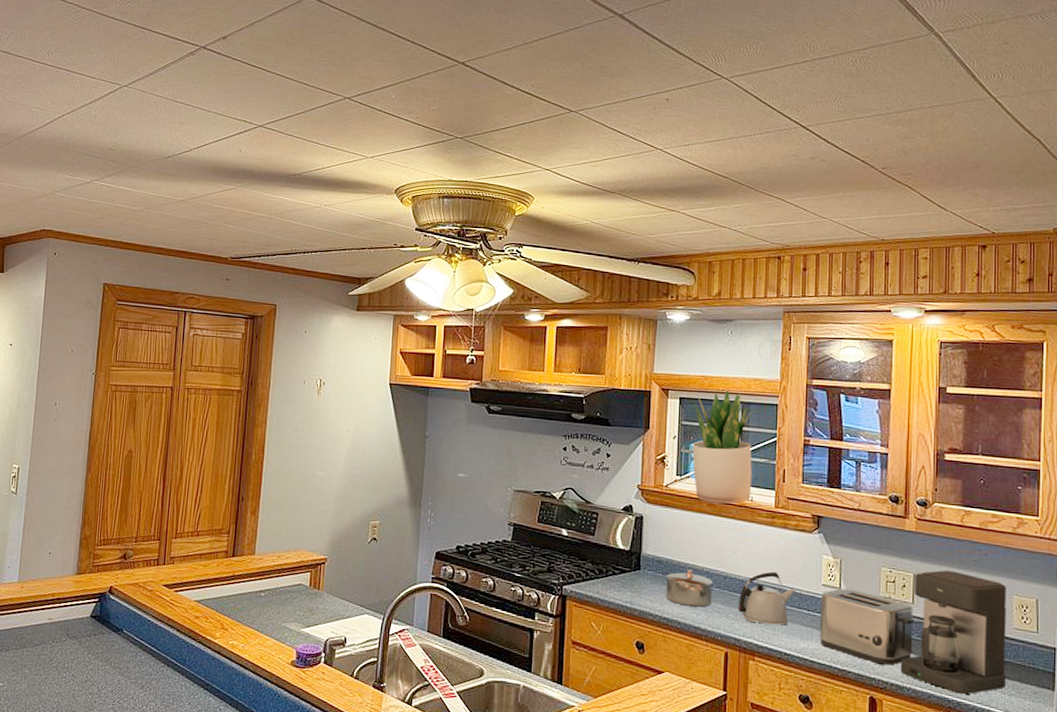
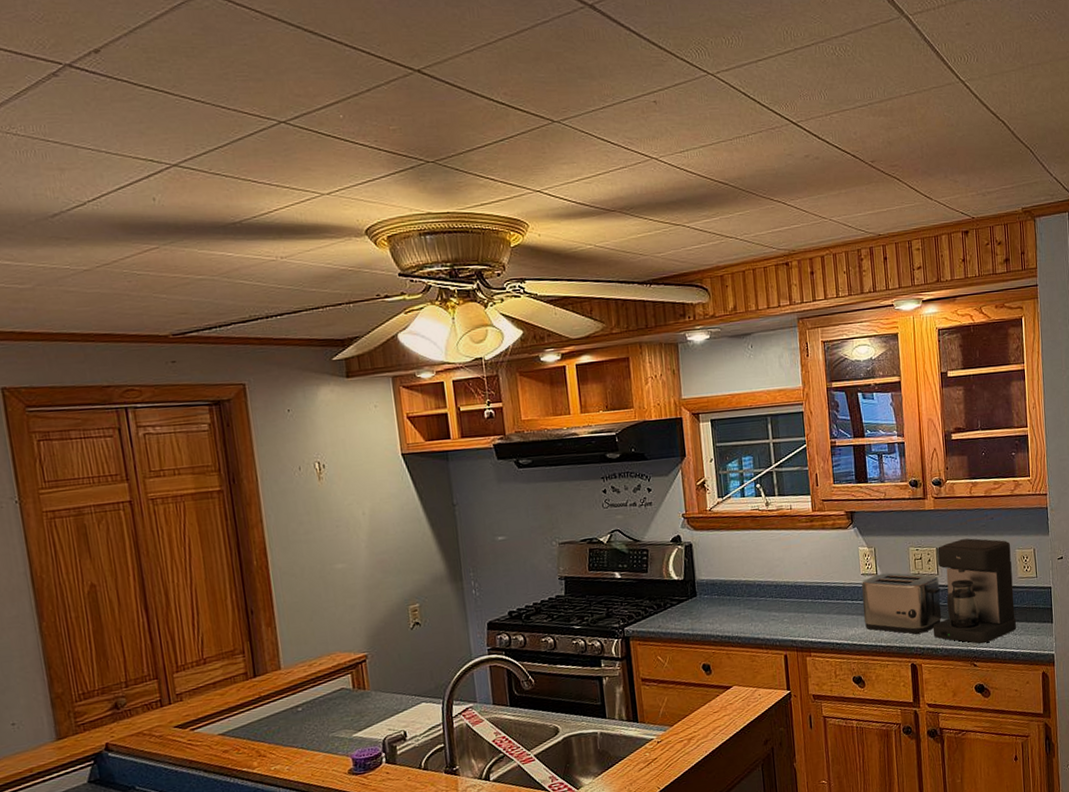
cooking pot: present [666,569,713,607] -> none [722,585,767,621]
planter: present [692,389,752,505] -> none [726,403,790,519]
kettle: present [737,571,796,626] -> none [790,571,840,623]

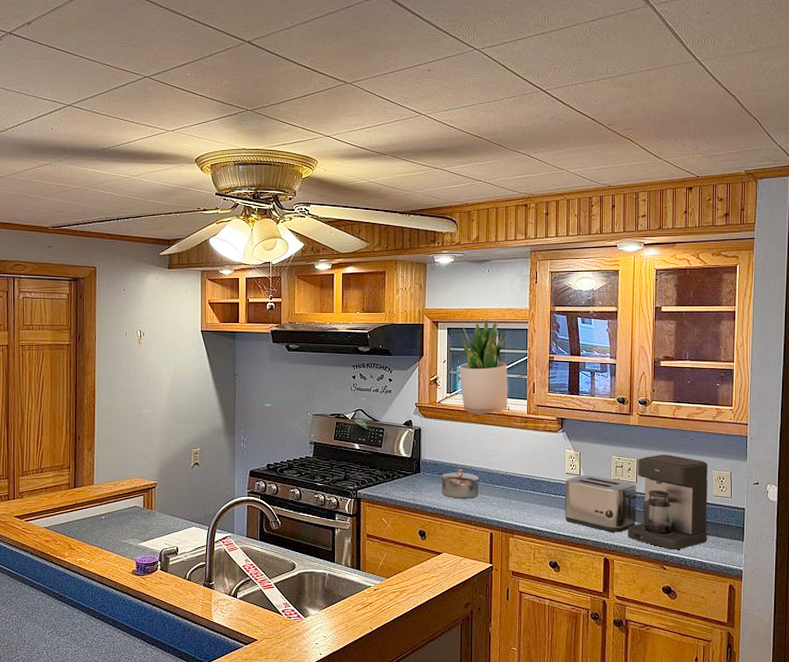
cooking pot: none [722,585,767,621] -> present [442,469,479,499]
planter: none [726,403,790,519] -> present [459,318,508,414]

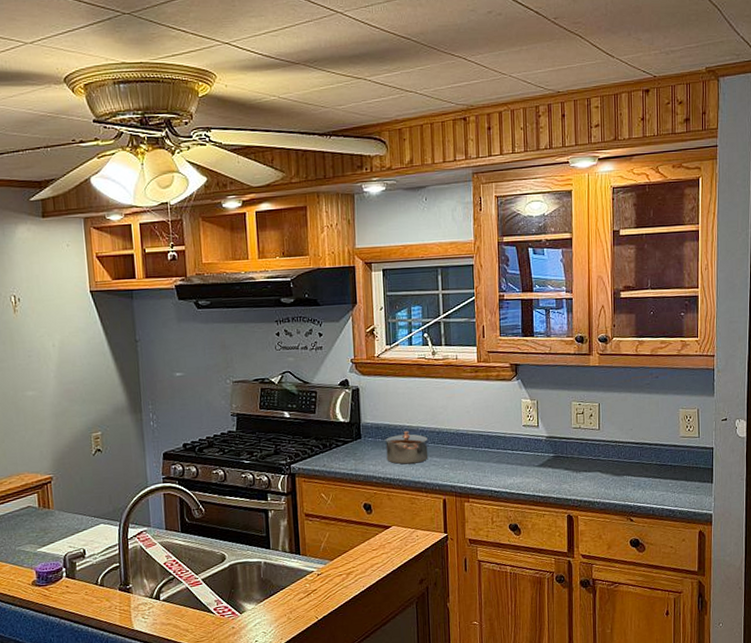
planter: present [459,318,508,414] -> none [397,255,456,367]
toaster: present [564,475,638,532] -> none [522,425,601,487]
coffee maker: present [627,455,708,550] -> none [591,395,675,500]

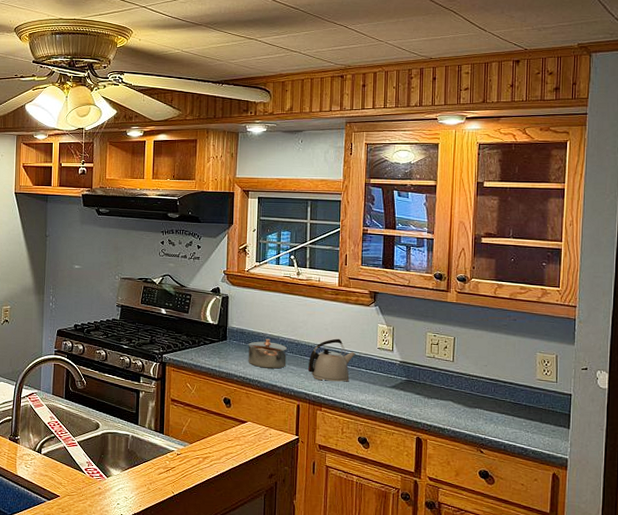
kettle: none [451,420,501,470] -> present [307,338,356,382]

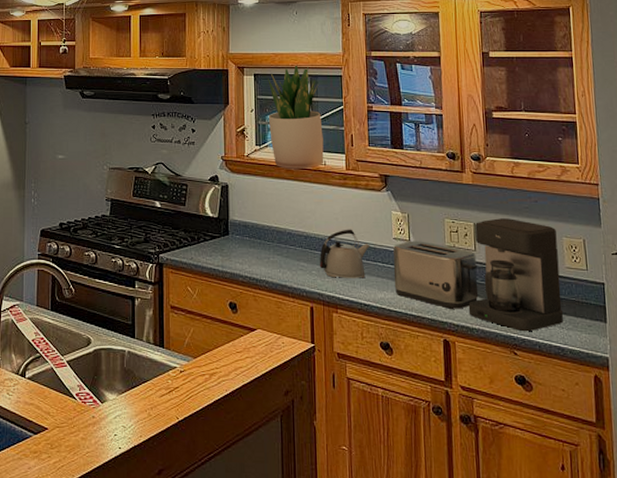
cooking pot: present [248,338,287,369] -> none [253,231,296,266]
planter: none [269,189,319,285] -> present [268,64,324,170]
toaster: none [375,351,454,412] -> present [393,241,479,309]
coffee maker: none [442,334,531,434] -> present [468,218,563,332]

